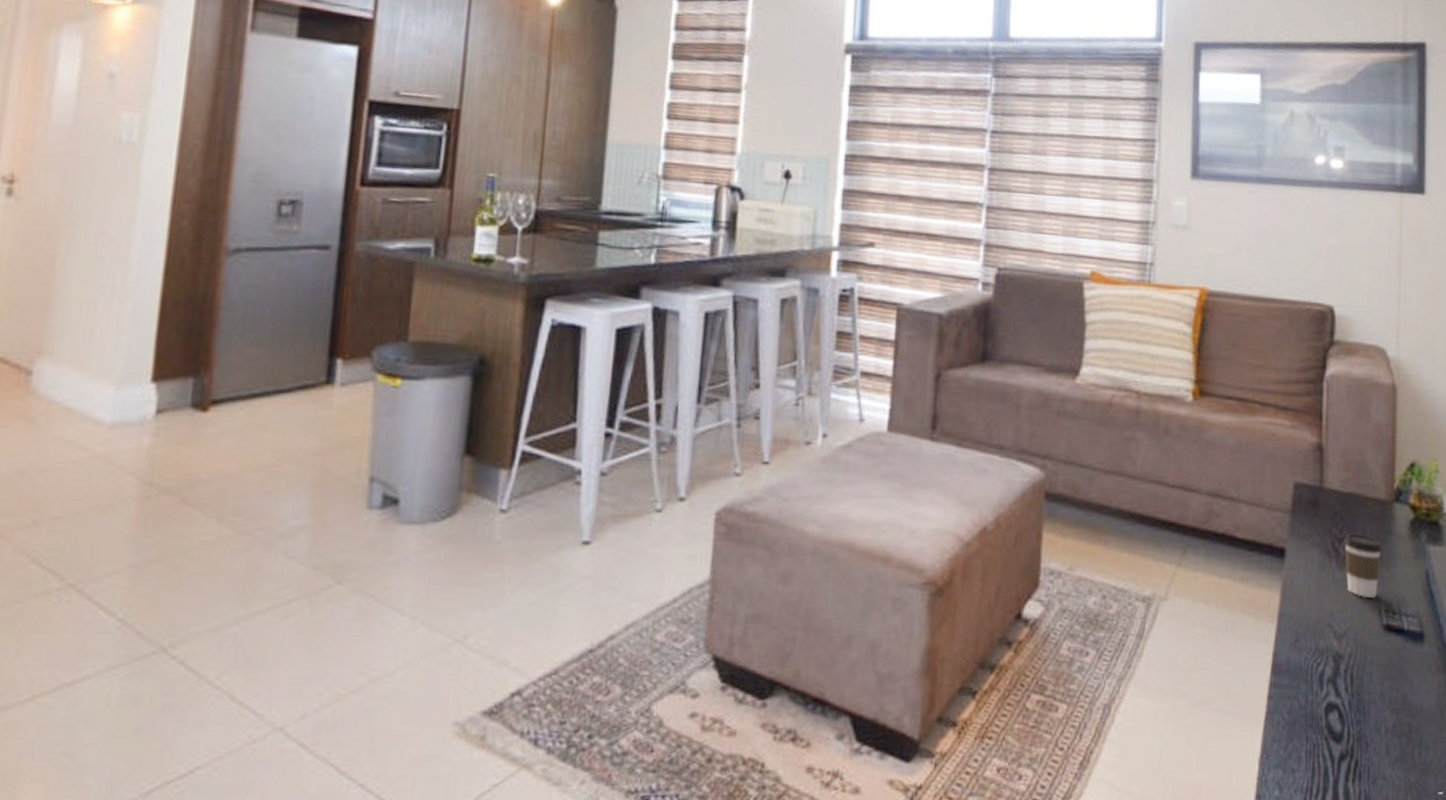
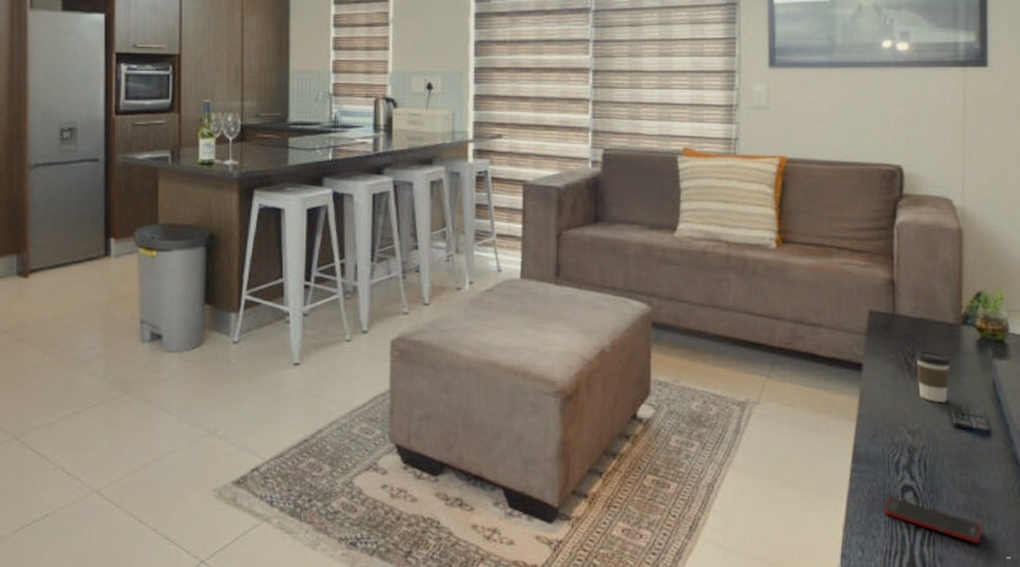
cell phone: none [1306,717,1412,776] -> present [884,496,982,544]

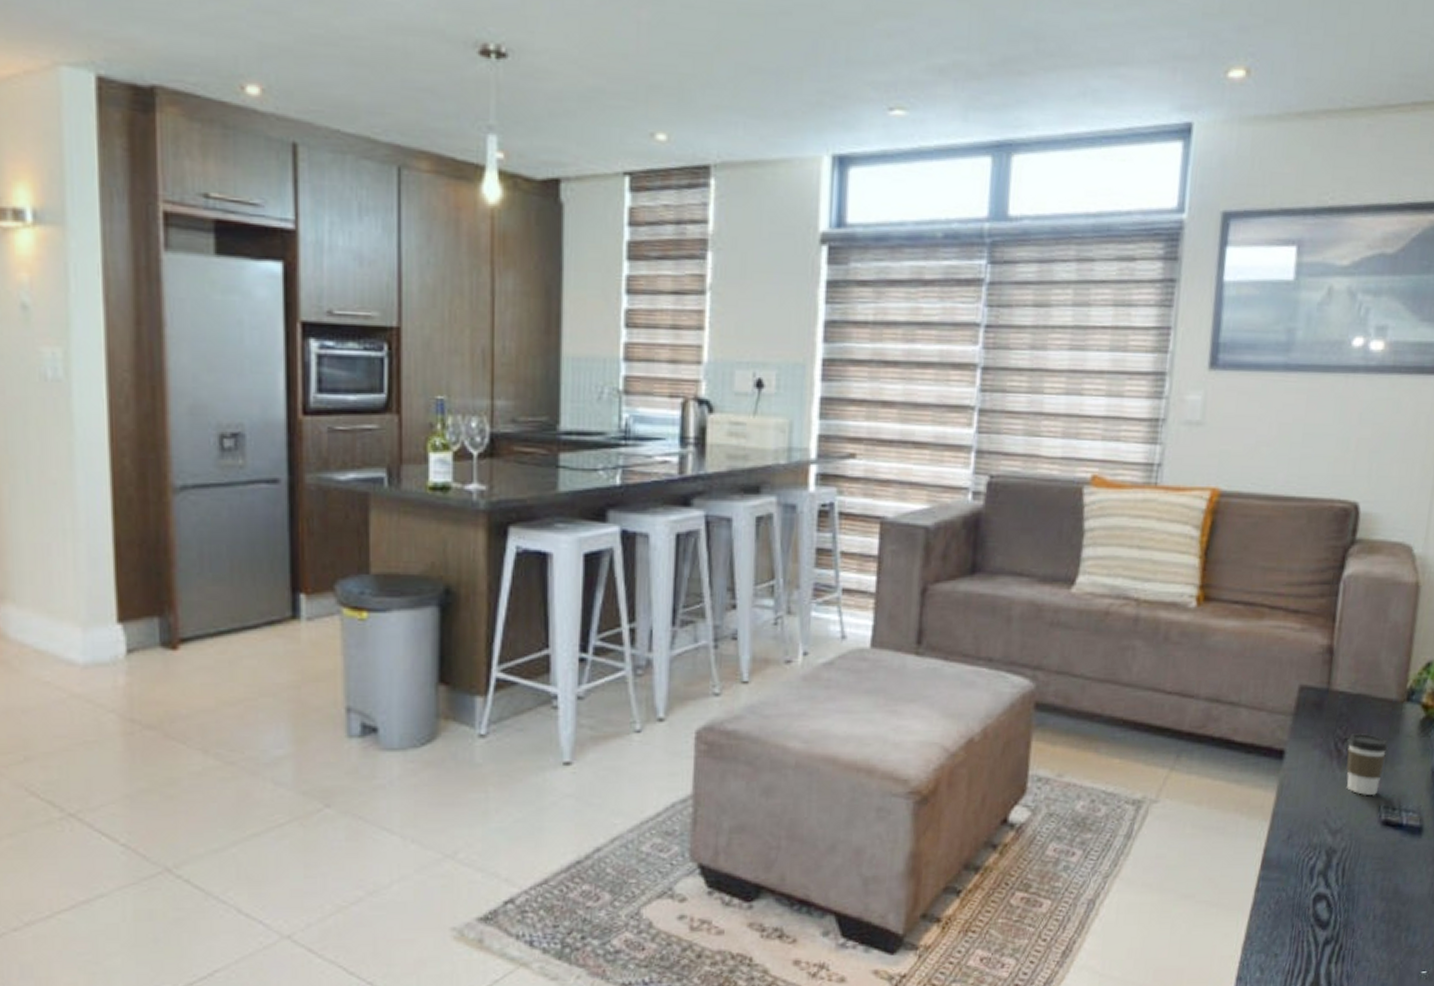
cell phone: present [884,496,982,544] -> none [1291,907,1399,958]

